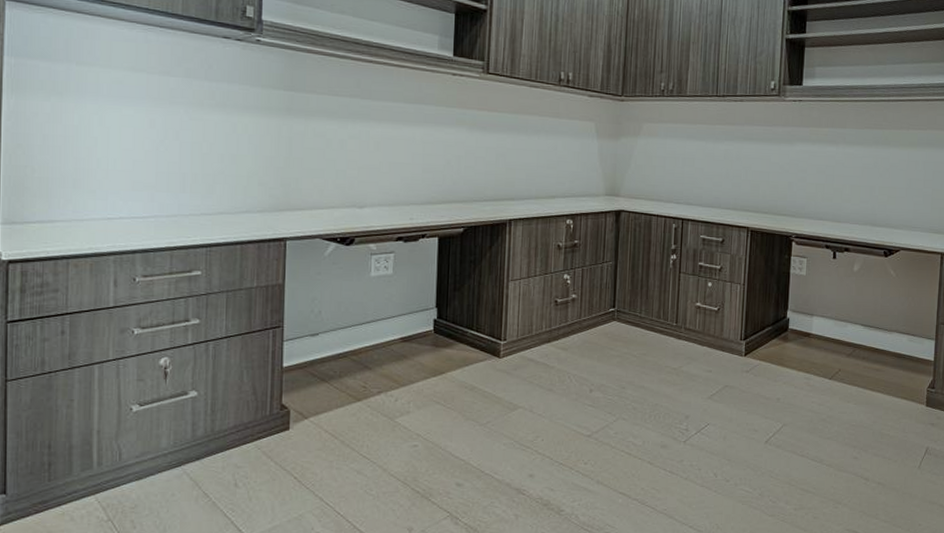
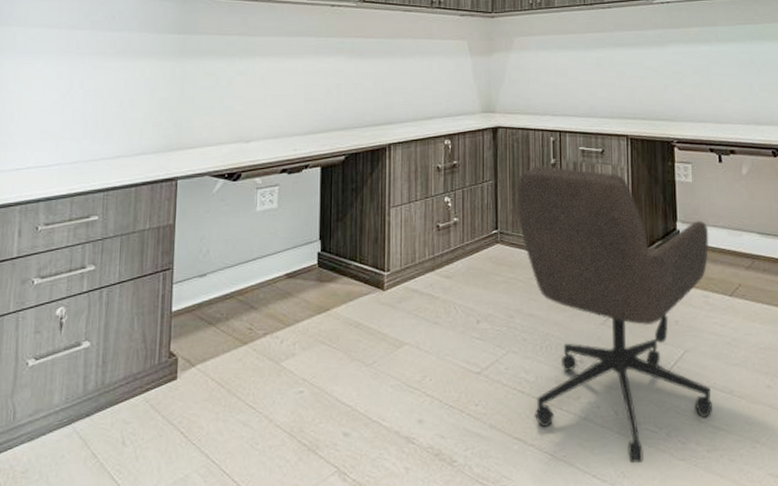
office chair: none [635,249,817,518] -> present [517,165,712,464]

